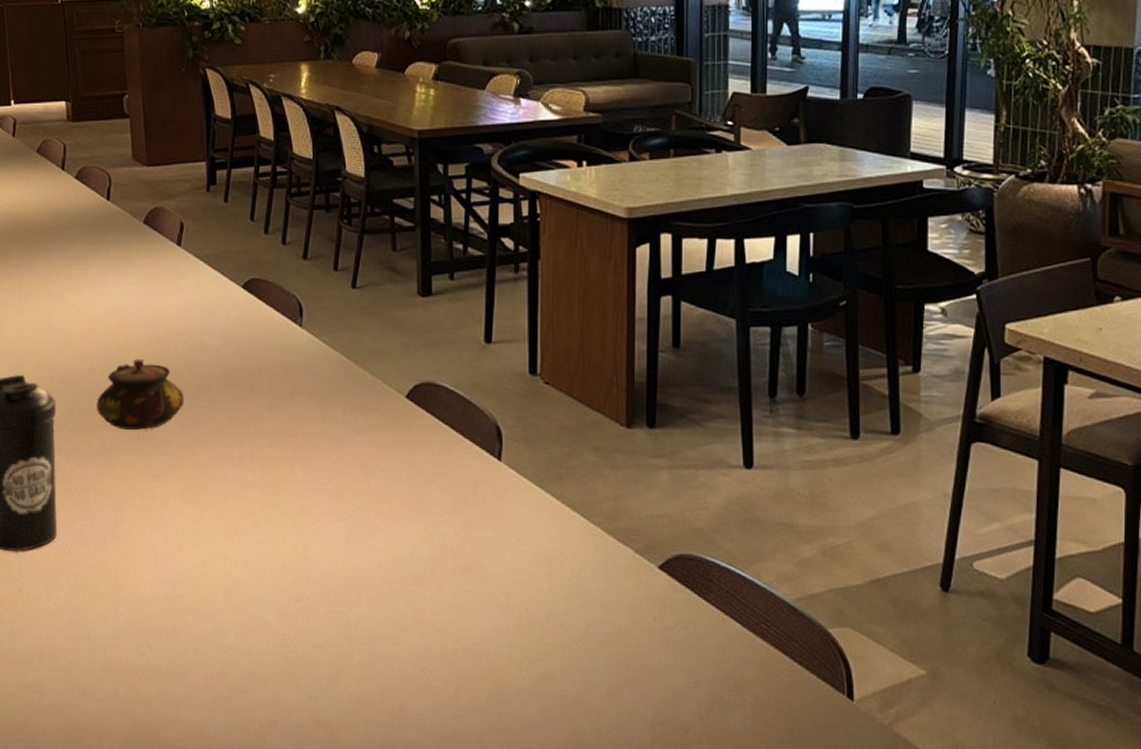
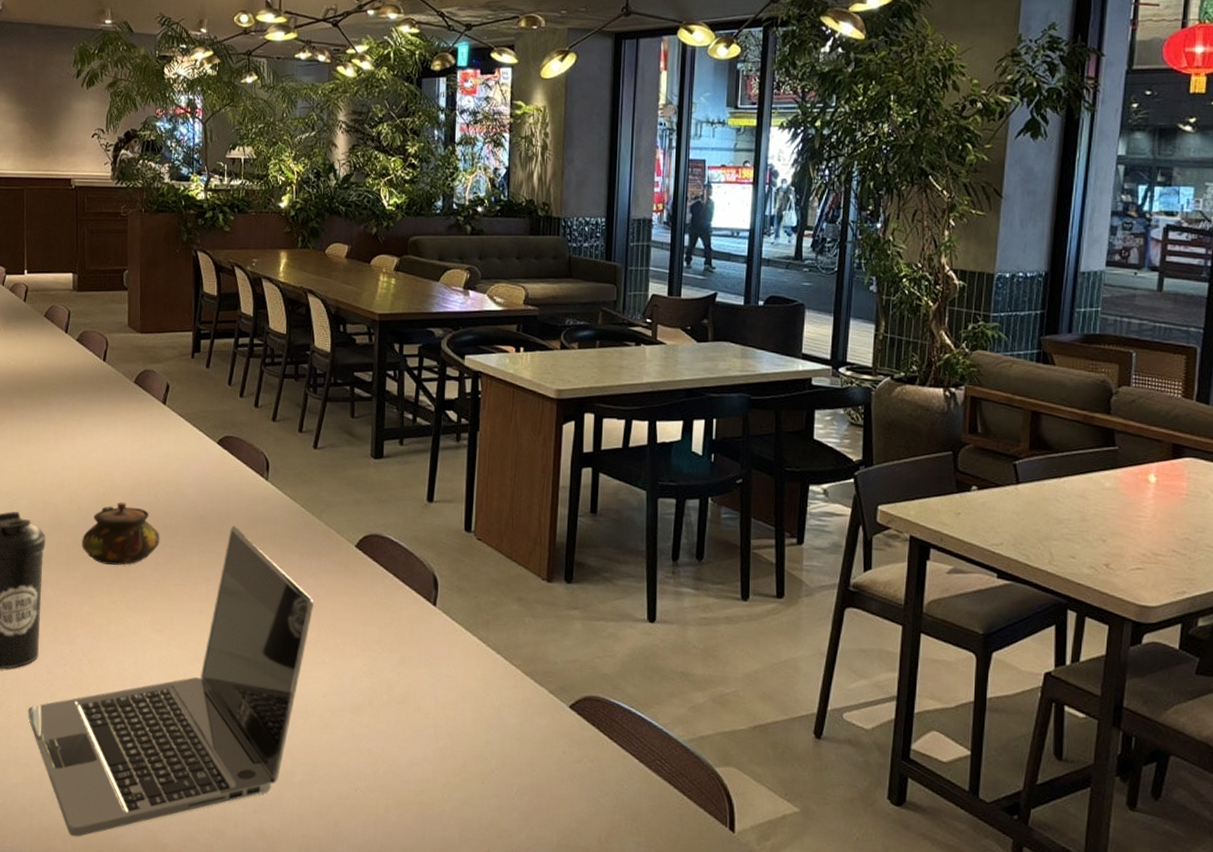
laptop: none [49,379,363,733] -> present [27,525,314,837]

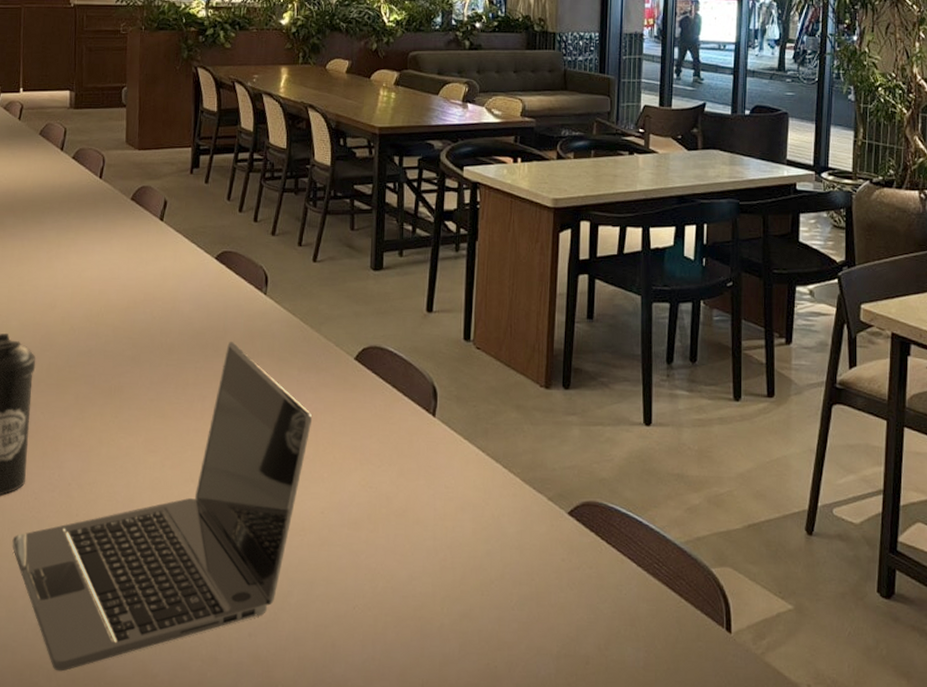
teapot: present [82,502,160,565] -> none [73,320,155,385]

